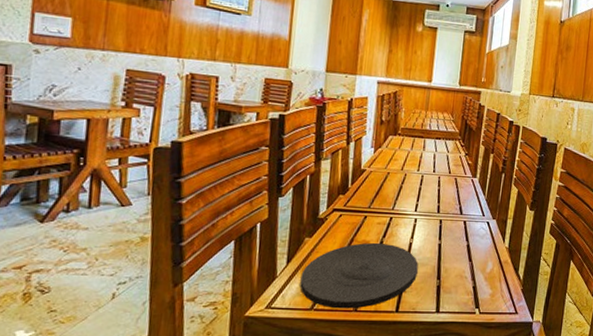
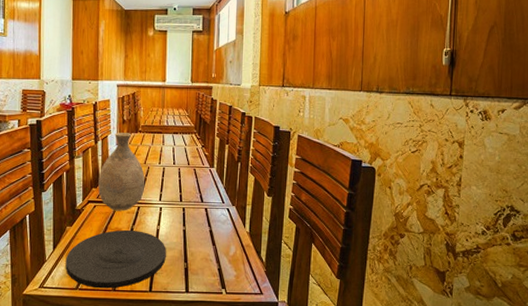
vase: none [346,134,401,222] -> present [98,132,145,211]

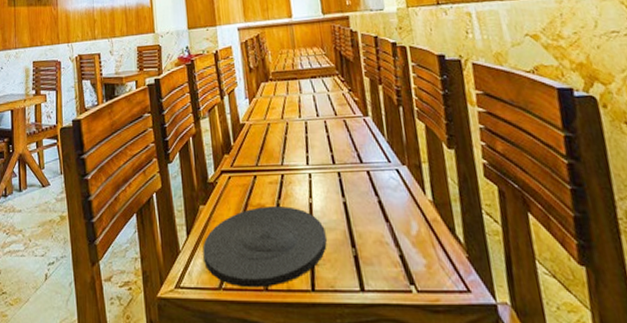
vase: present [98,132,145,211] -> none [230,83,287,182]

